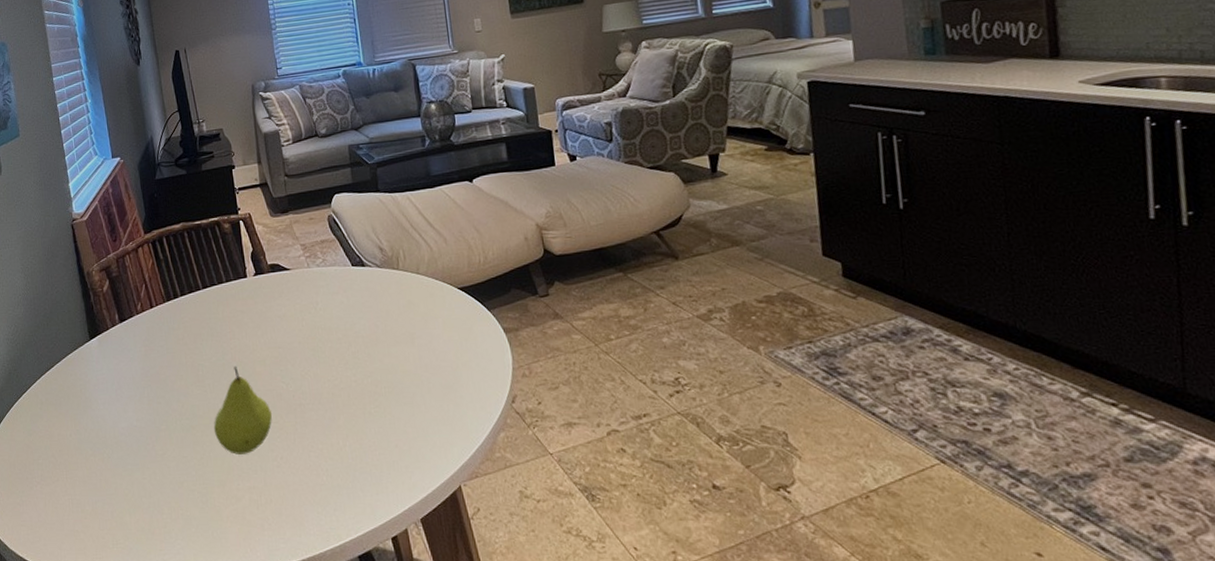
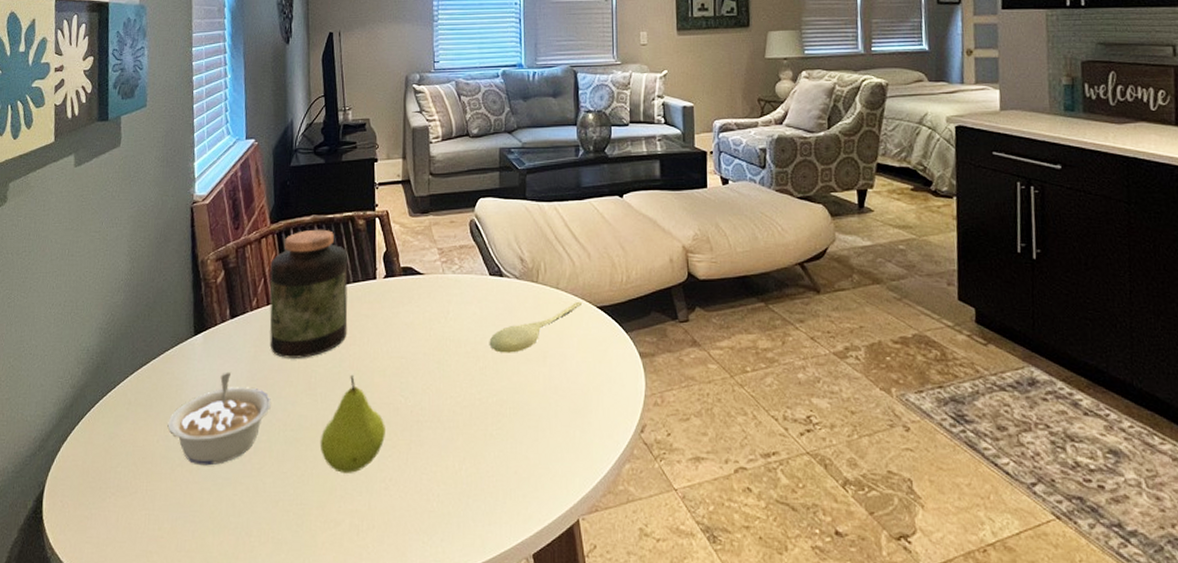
legume: none [77,370,166,455] -> present [167,372,271,466]
jar: none [149,235,227,355] -> present [269,229,348,358]
spoon: none [358,284,444,337] -> present [489,301,583,353]

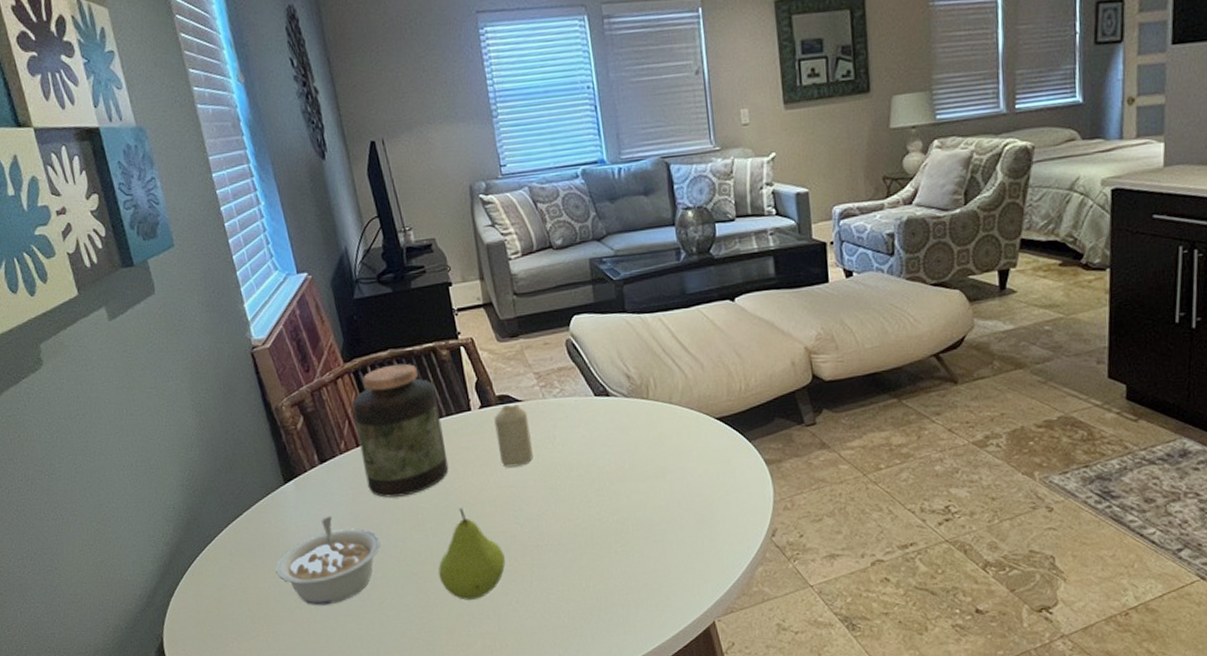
candle: none [395,277,427,338] -> present [494,405,533,467]
spoon: present [489,301,583,353] -> none [602,414,700,473]

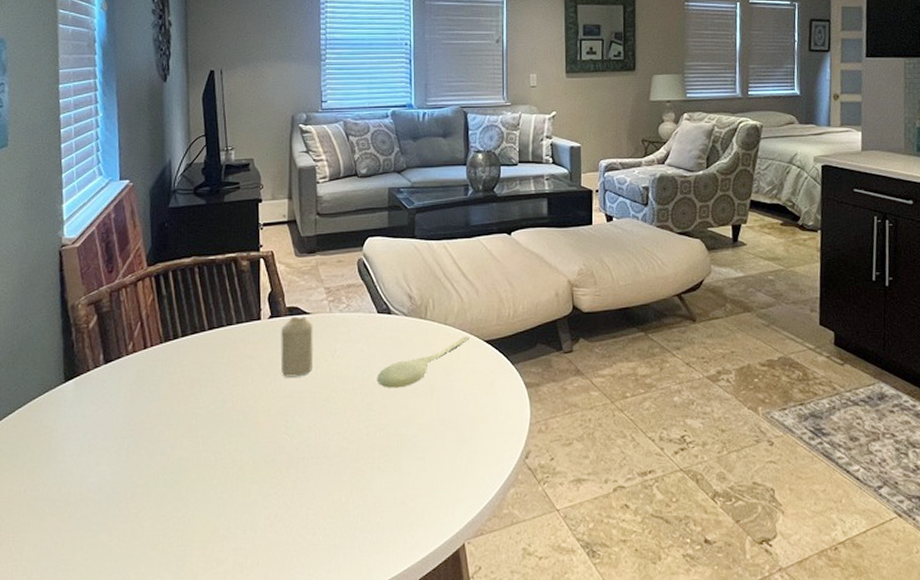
legume: present [275,516,381,606] -> none [36,417,149,514]
jar: present [352,363,449,498] -> none [147,271,231,402]
fruit: present [438,507,506,600] -> none [201,415,270,513]
spoon: none [602,414,700,473] -> present [377,336,471,388]

